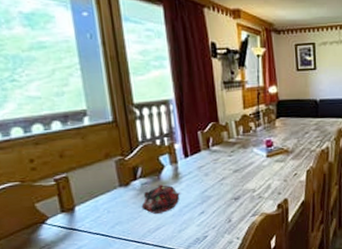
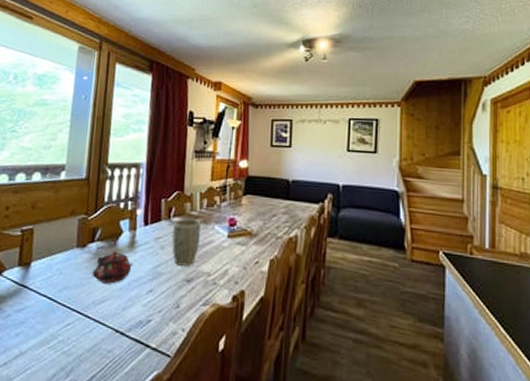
plant pot: none [214,145,241,188] -> present [172,218,201,266]

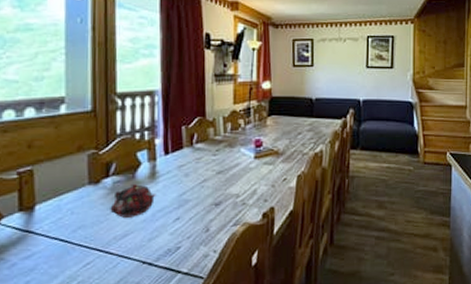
plant pot: present [172,218,201,266] -> none [197,143,226,191]

